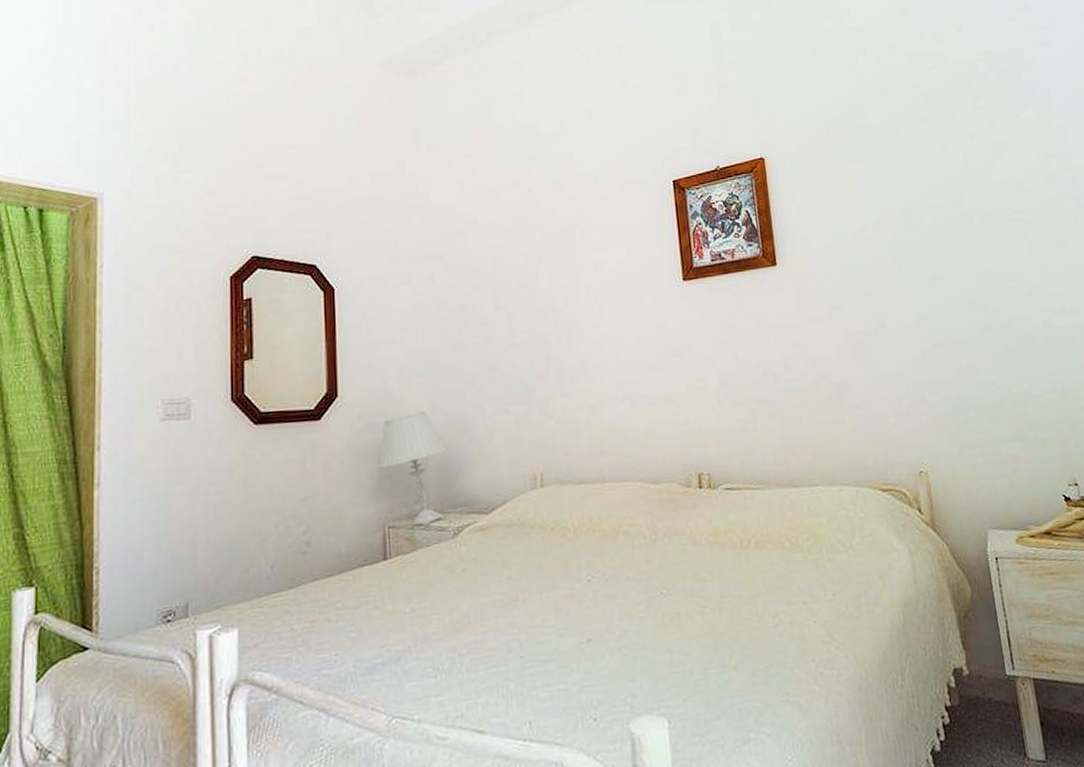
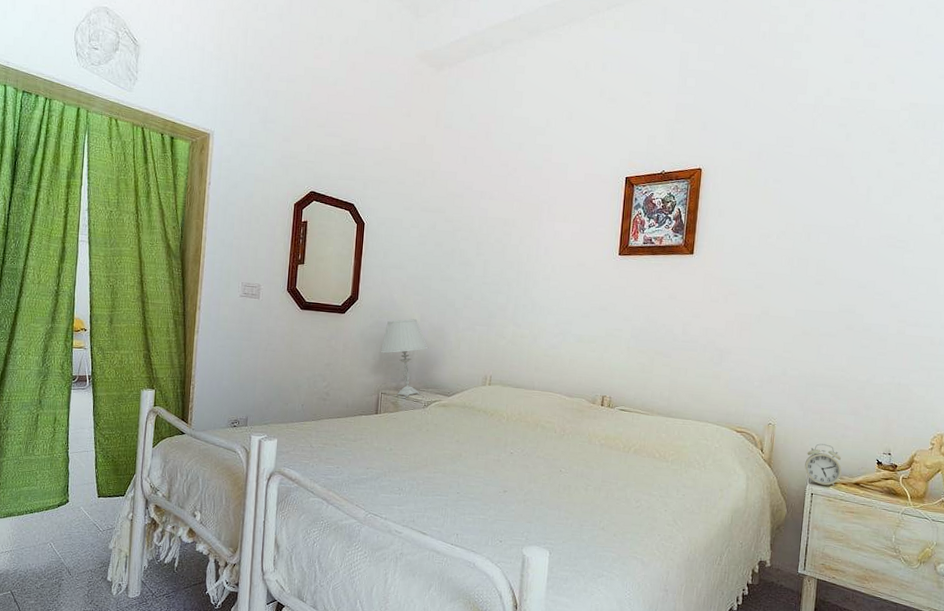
alarm clock: none [976,486,1026,544] -> present [804,443,842,487]

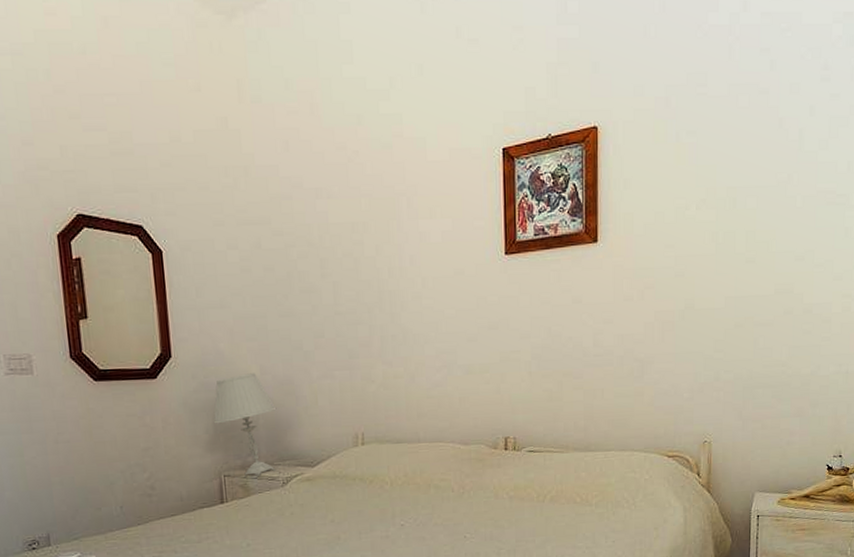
alarm clock: present [804,443,842,487] -> none [748,455,789,504]

